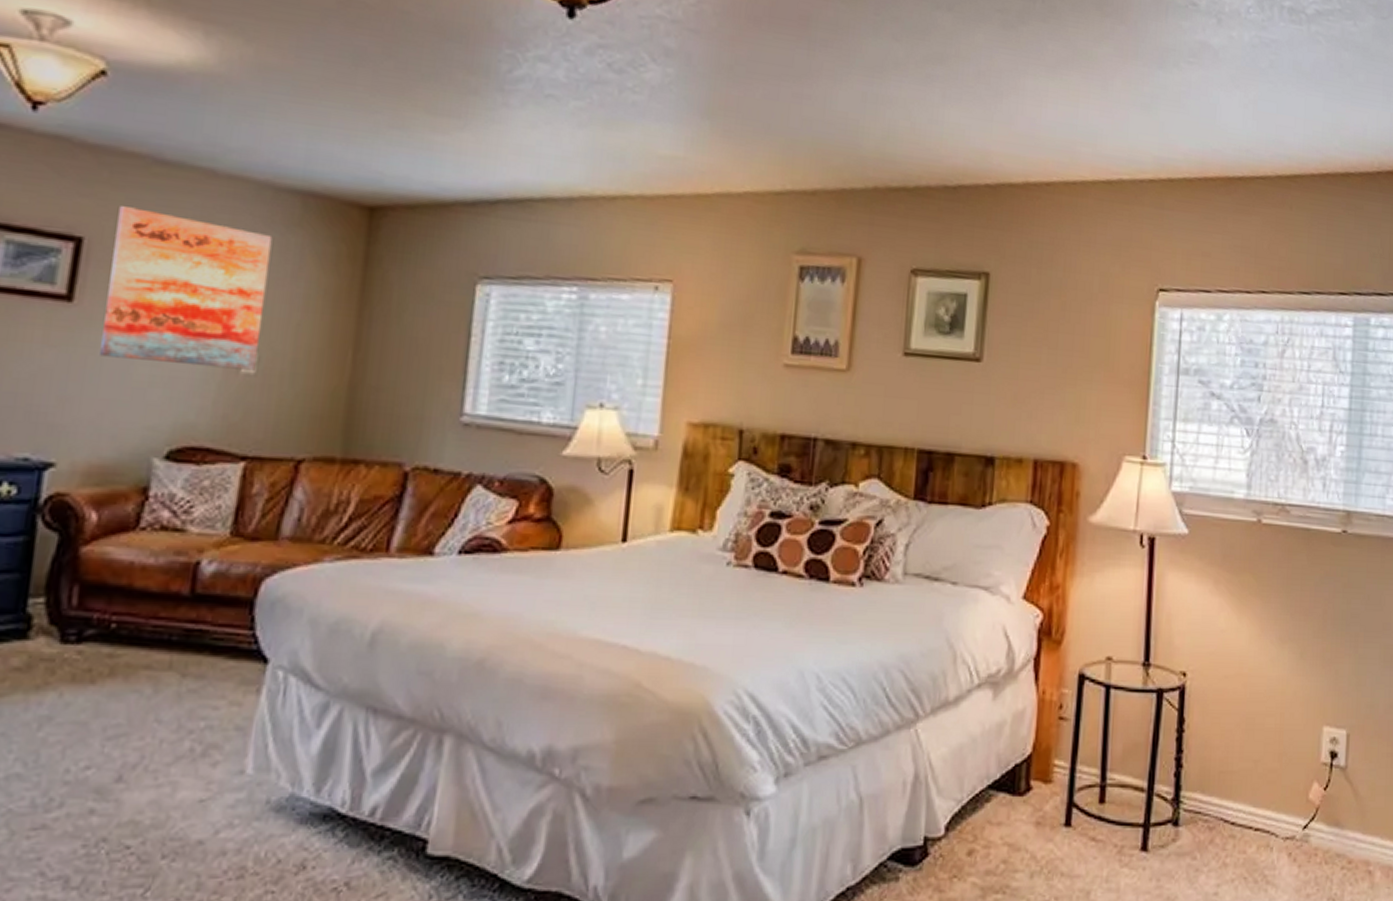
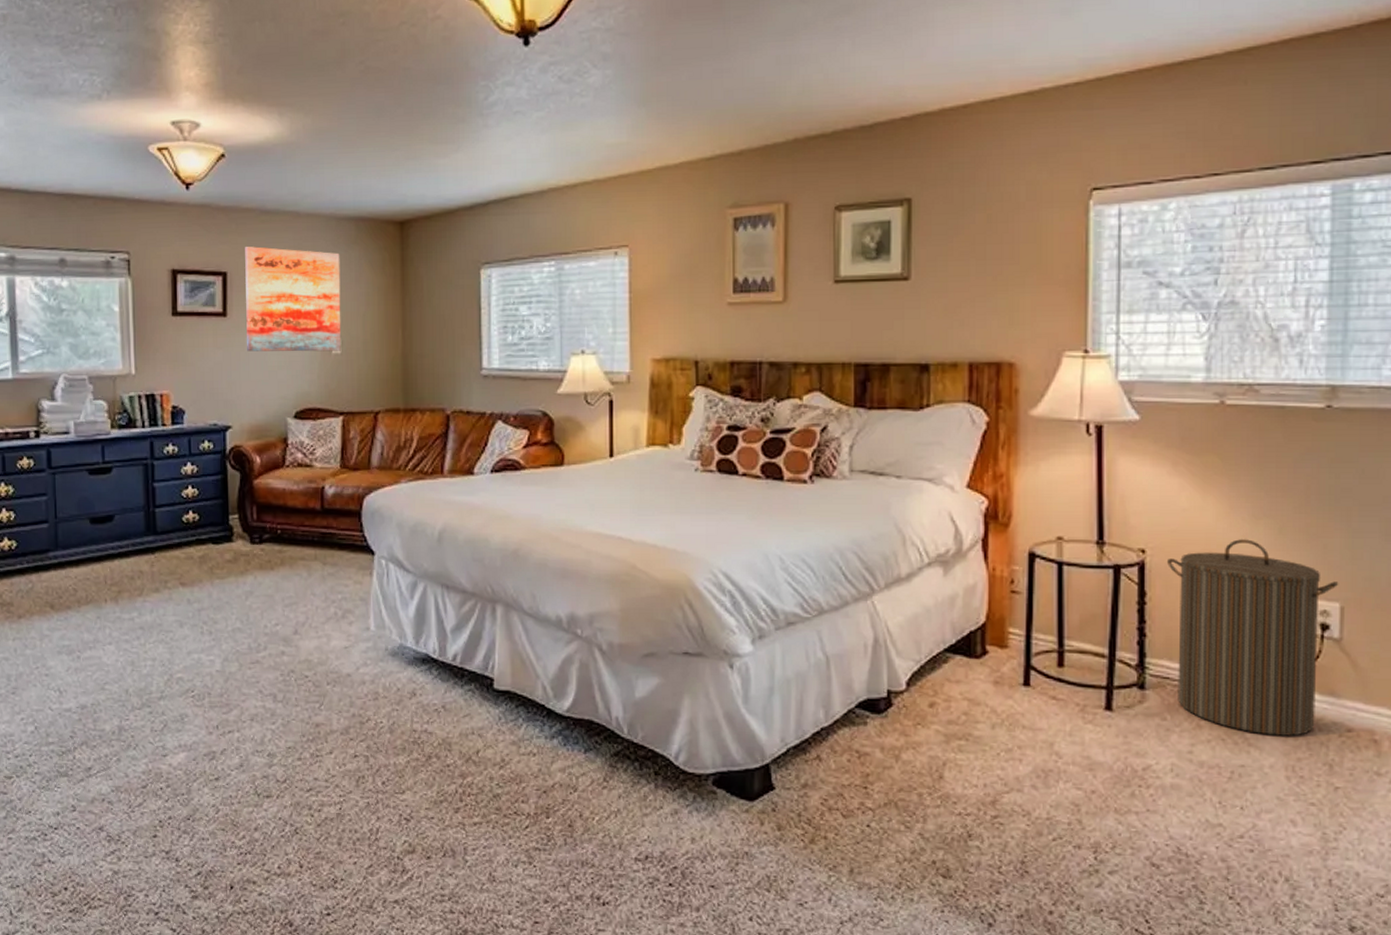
laundry hamper: none [1205,663,1347,871] -> present [1167,539,1339,736]

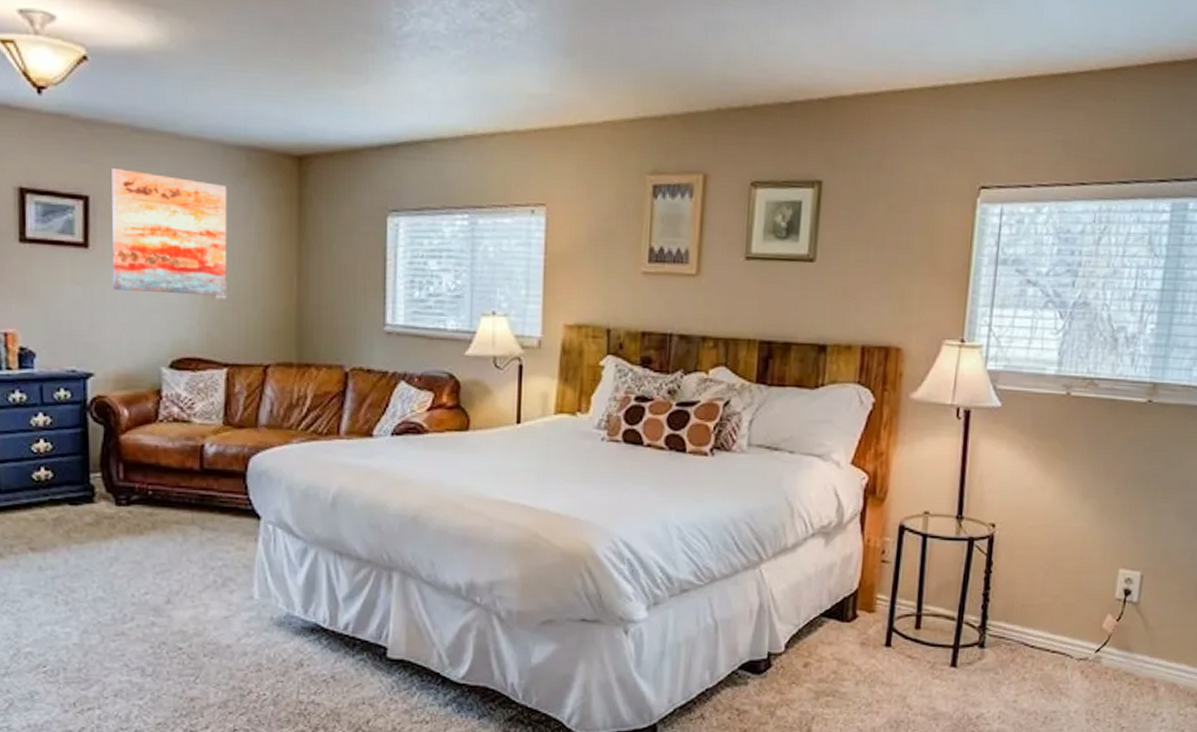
laundry hamper: present [1167,539,1339,736] -> none [1009,516,1142,685]

